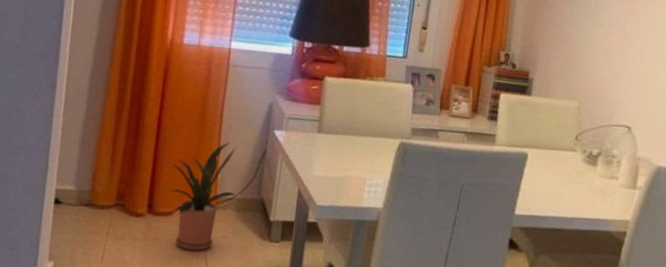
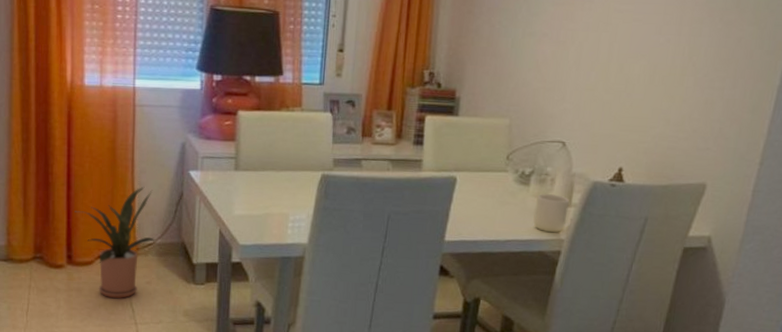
mug: none [600,175,634,214] -> present [533,194,569,233]

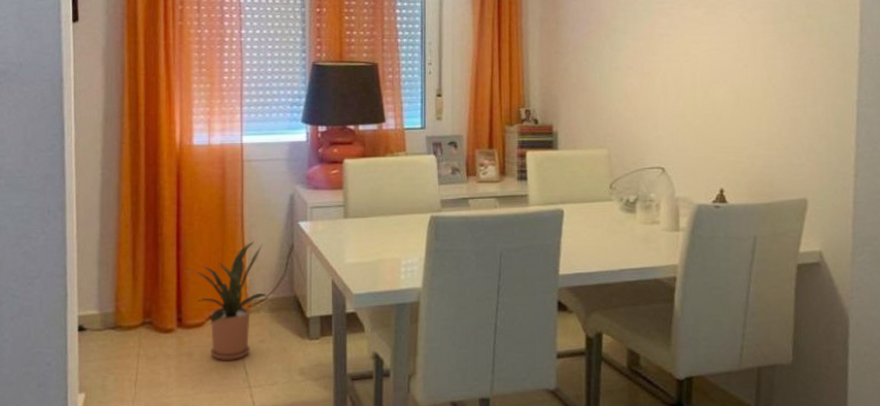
mug: present [533,194,569,233] -> none [644,220,678,259]

